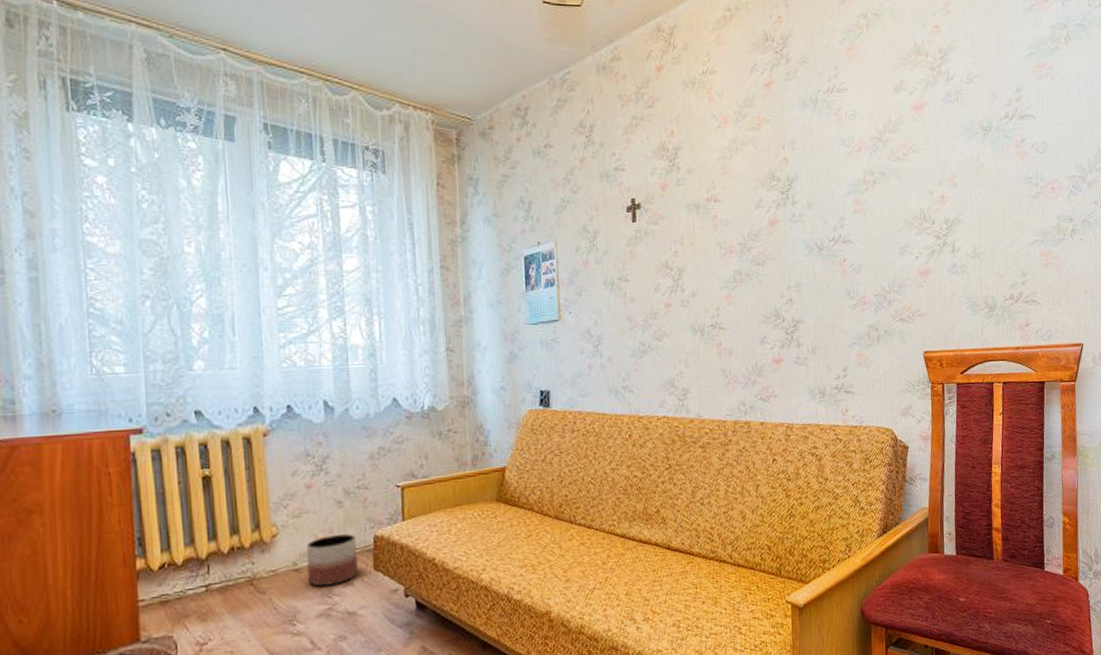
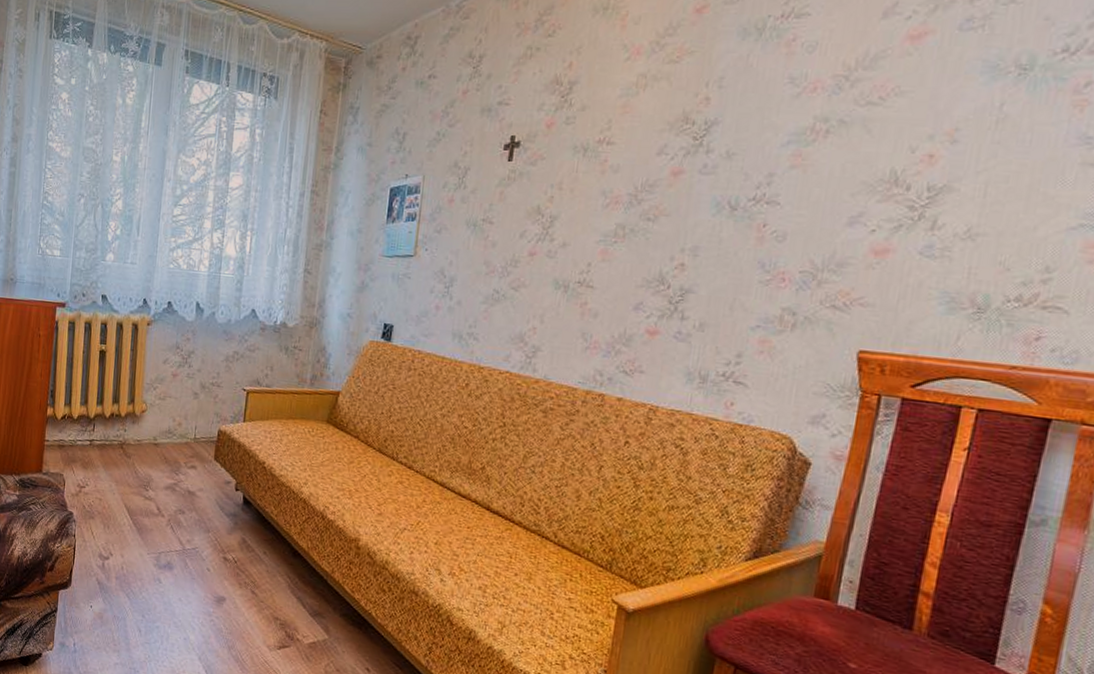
planter: present [306,534,359,587] -> none [162,420,204,465]

